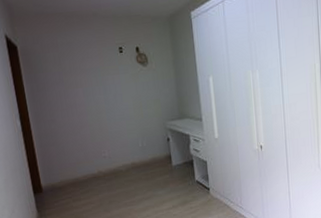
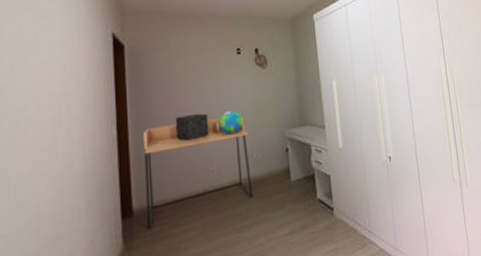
desk: none [43,111,140,202] -> present [143,117,252,229]
decorative cube: none [69,108,100,132] -> present [176,113,209,141]
decorative globe: none [106,105,129,126] -> present [218,111,243,135]

